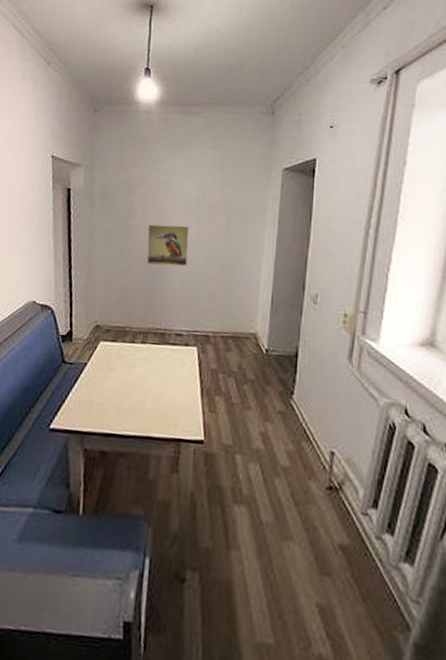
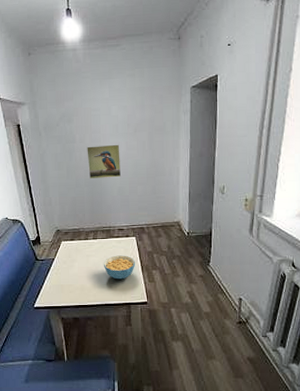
cereal bowl: none [150,369,194,404] -> present [103,255,136,280]

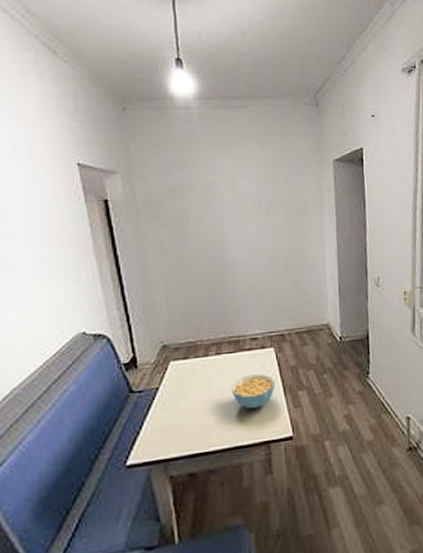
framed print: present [87,144,122,180] -> none [205,227,253,273]

